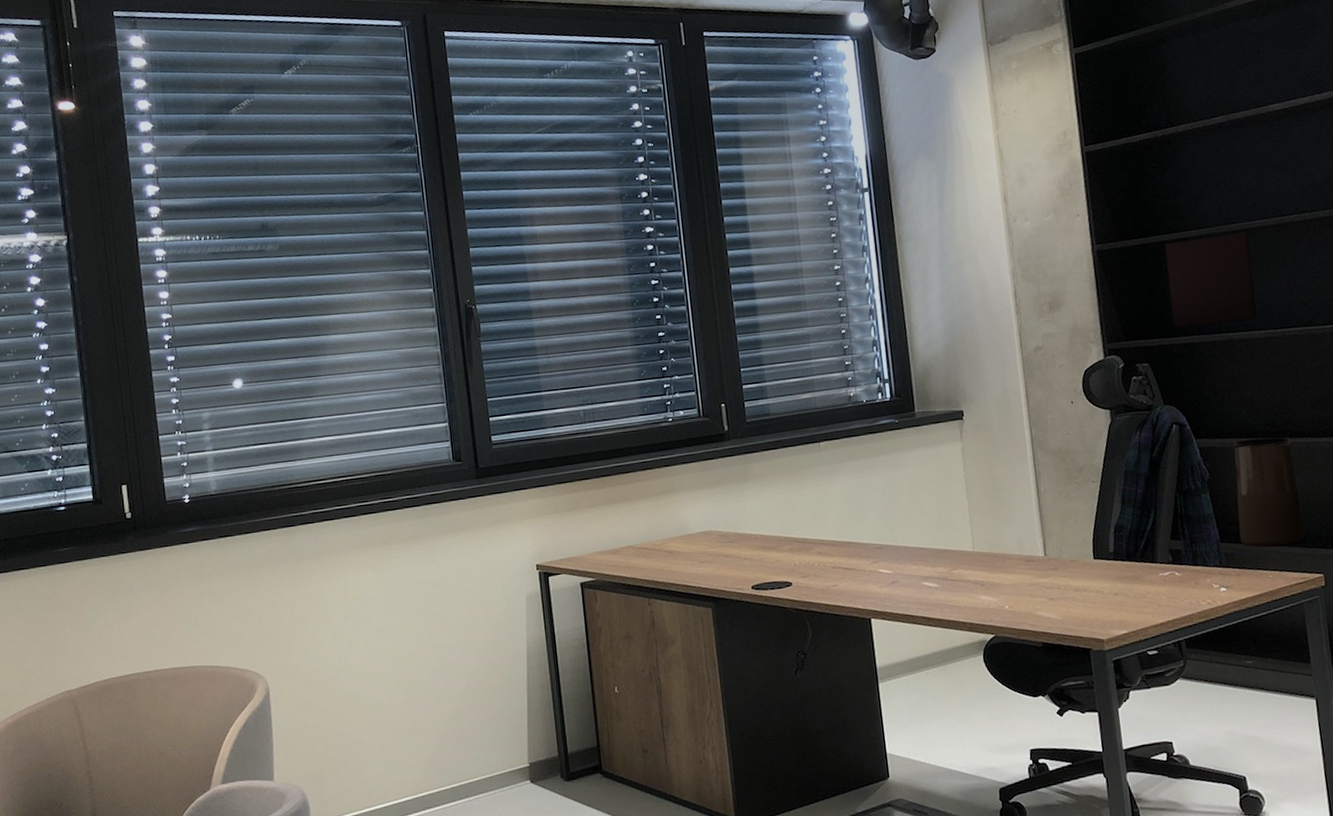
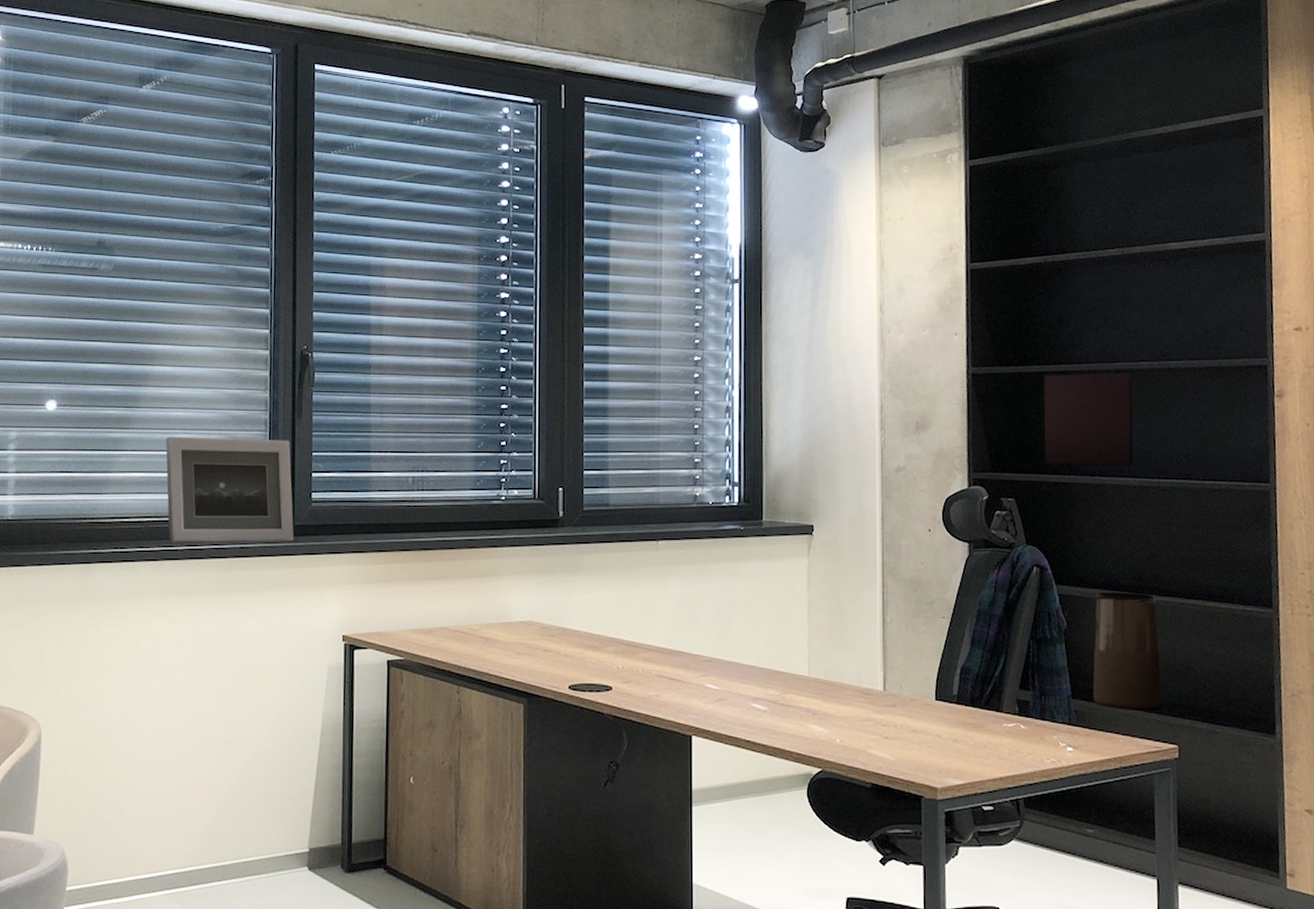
picture frame: none [349,389,481,499] -> present [165,437,295,544]

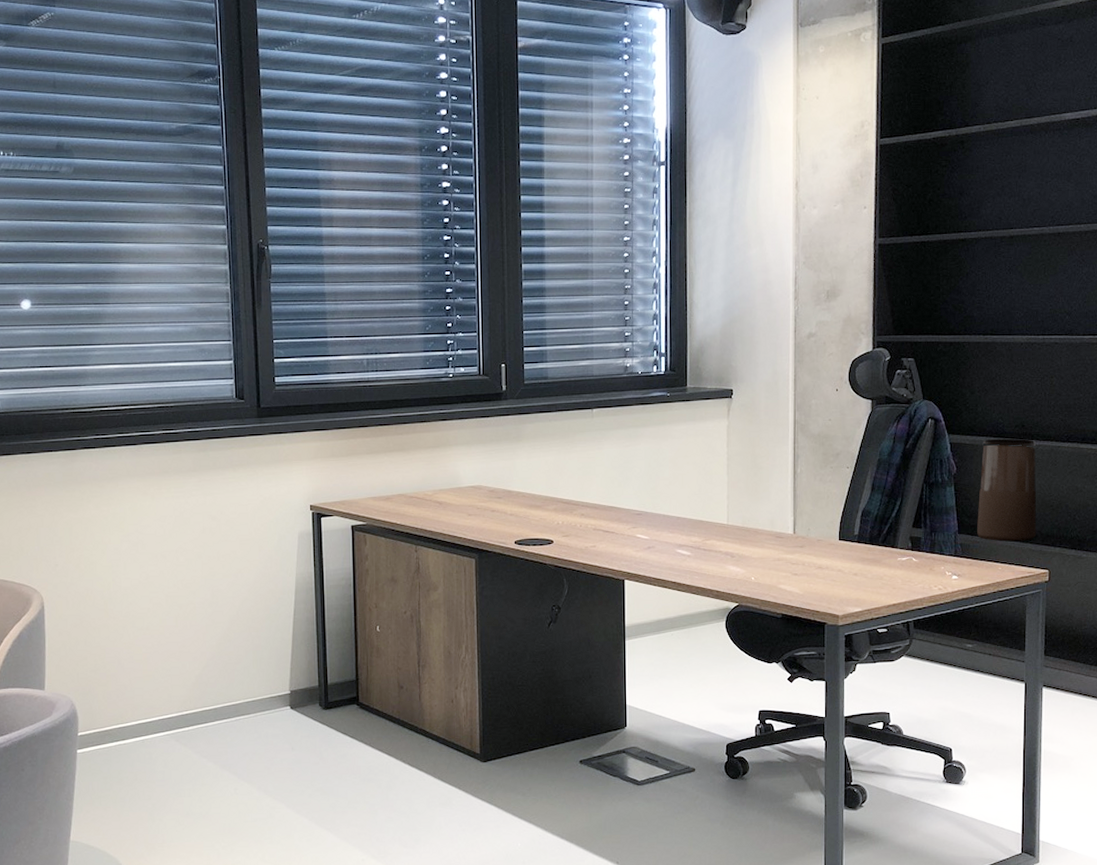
picture frame: present [165,437,295,544] -> none [136,329,262,429]
binder: present [1043,373,1134,466] -> none [942,239,1024,326]

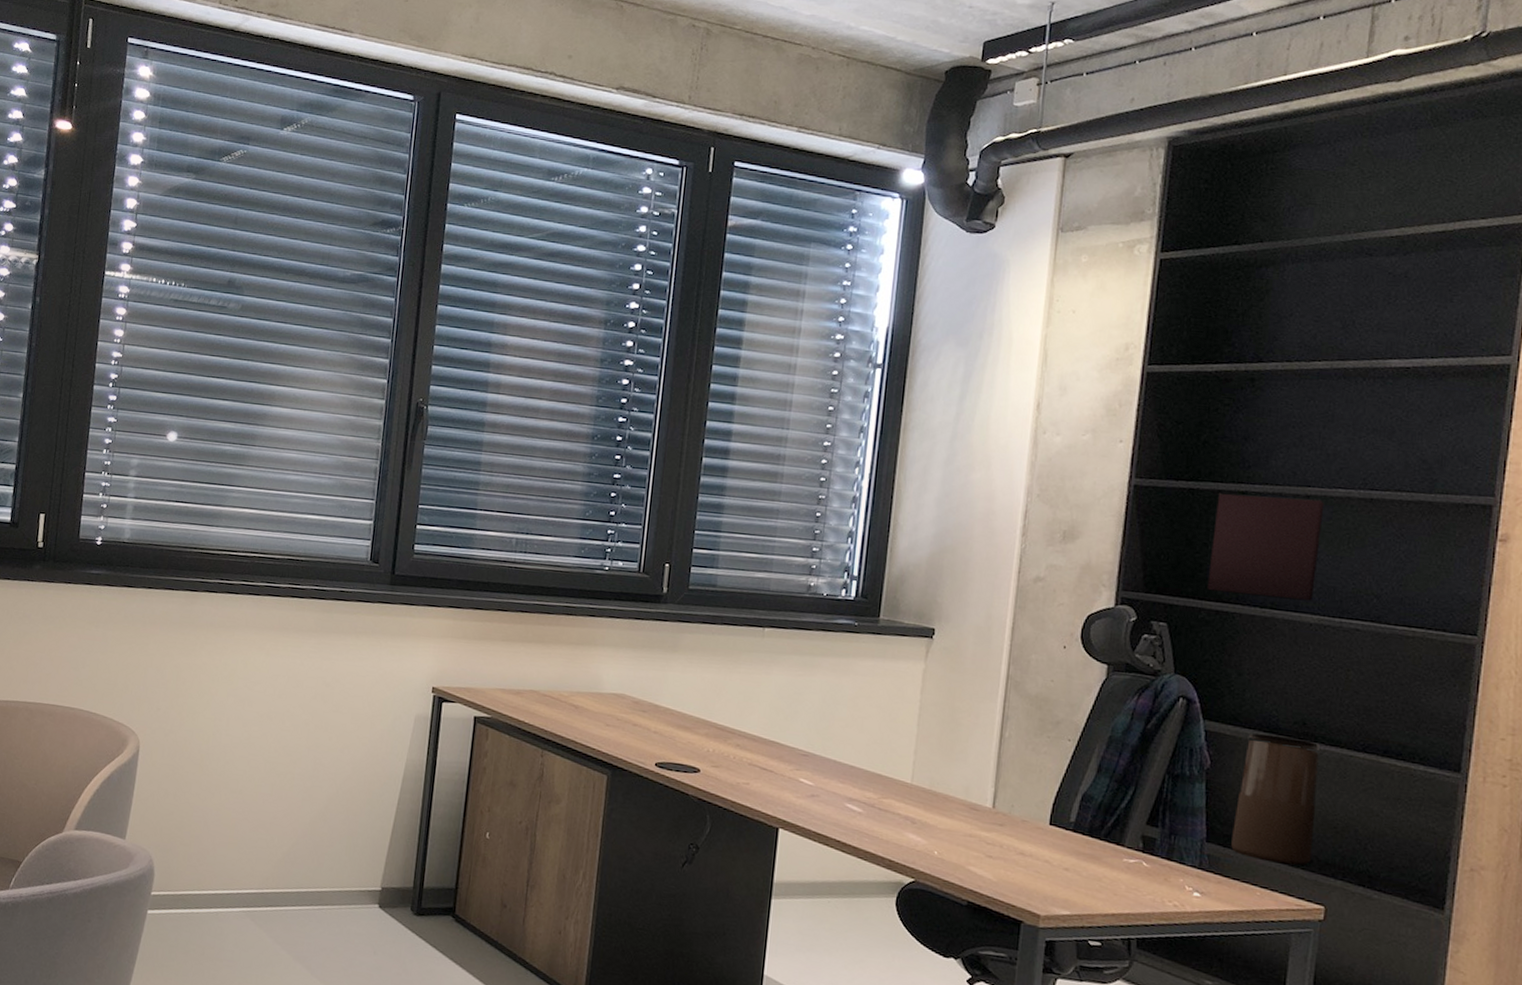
binder: none [942,239,1024,326] -> present [1207,492,1325,602]

